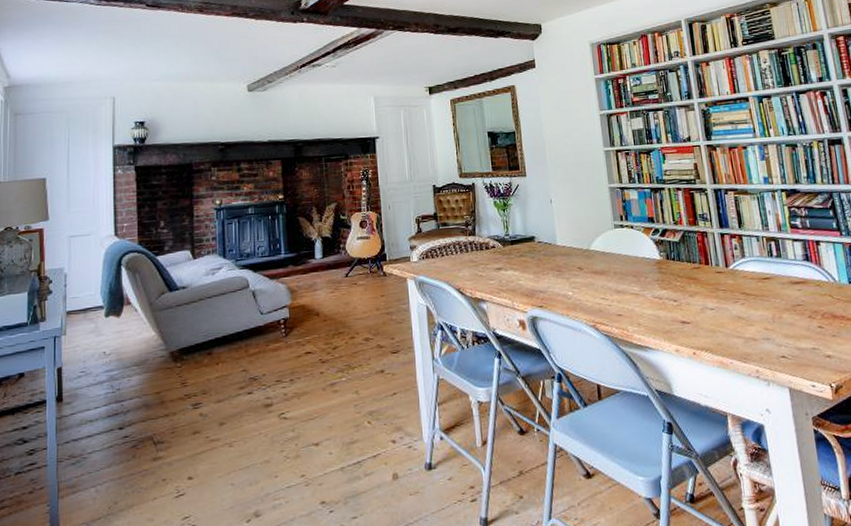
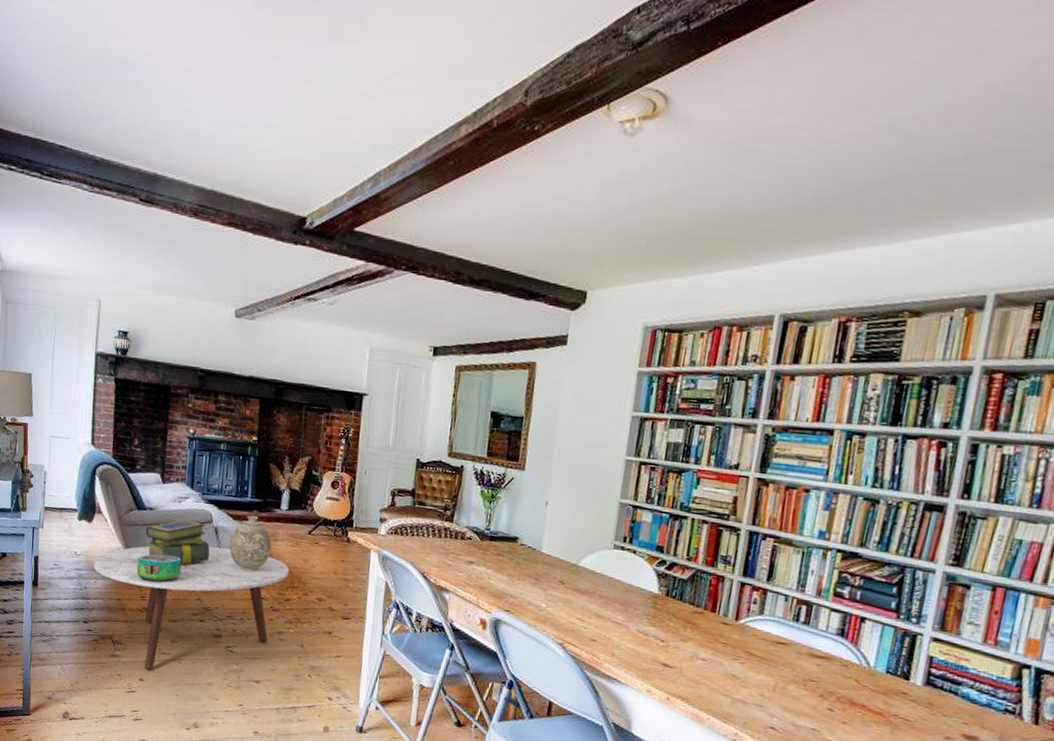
coffee table: none [125,308,333,465] -> present [93,546,290,670]
decorative bowl: none [173,331,222,365] -> present [136,554,182,583]
stack of books: none [179,290,250,340] -> present [145,520,210,566]
decorative vase: none [268,270,312,329] -> present [229,515,272,572]

